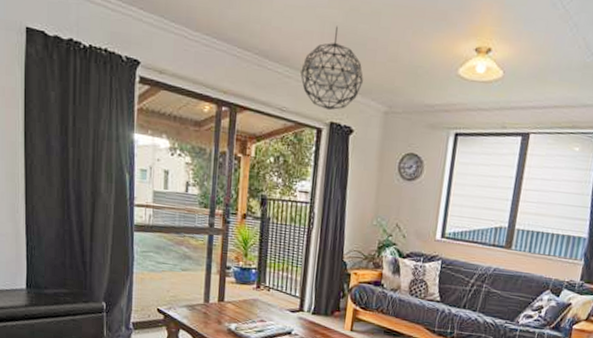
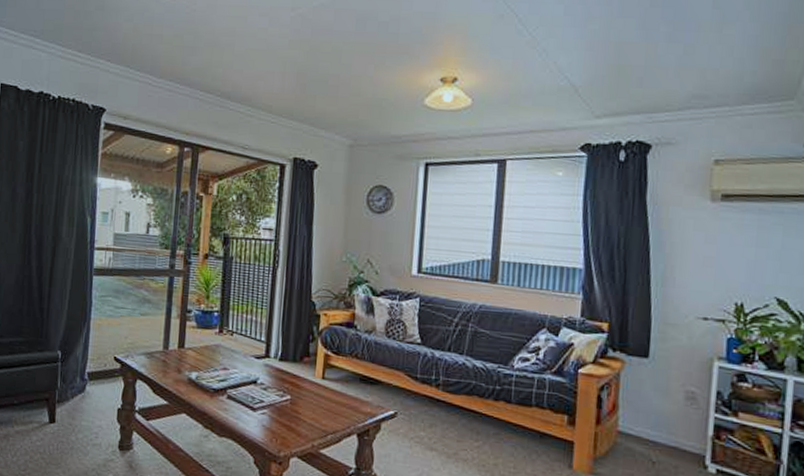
pendant light: present [300,26,363,111] -> none [262,65,326,147]

